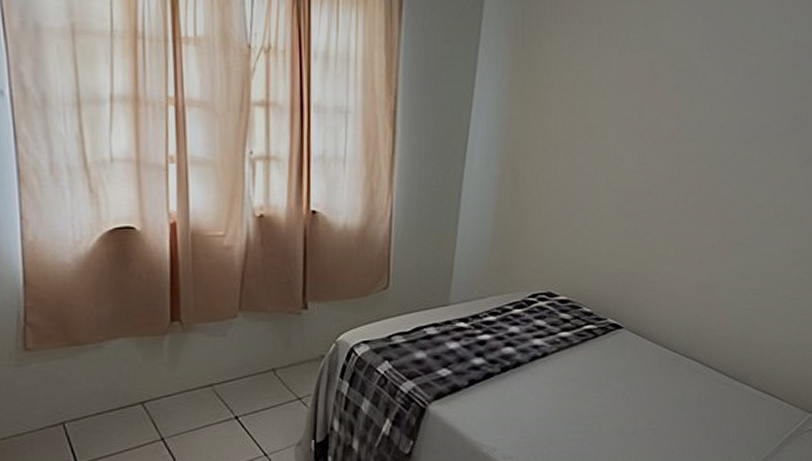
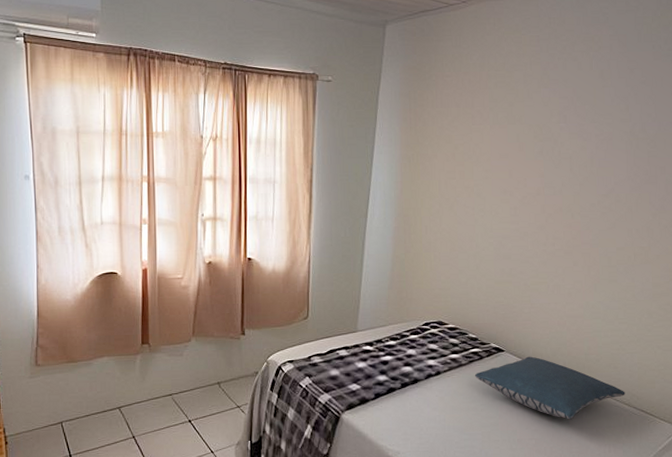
pillow: none [587,334,754,407] -> present [474,356,625,420]

